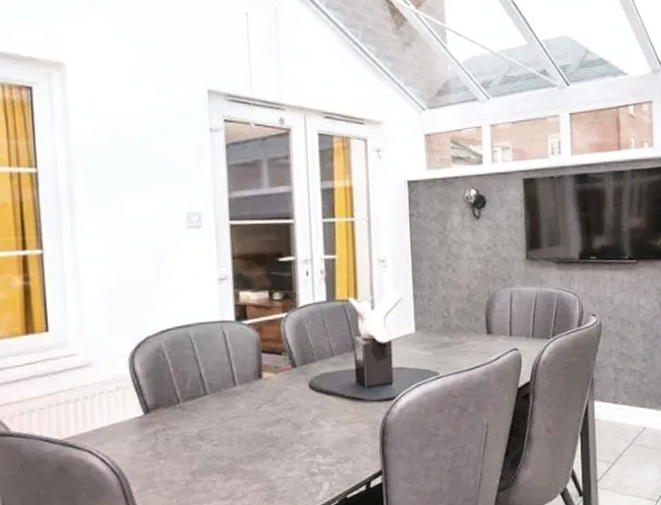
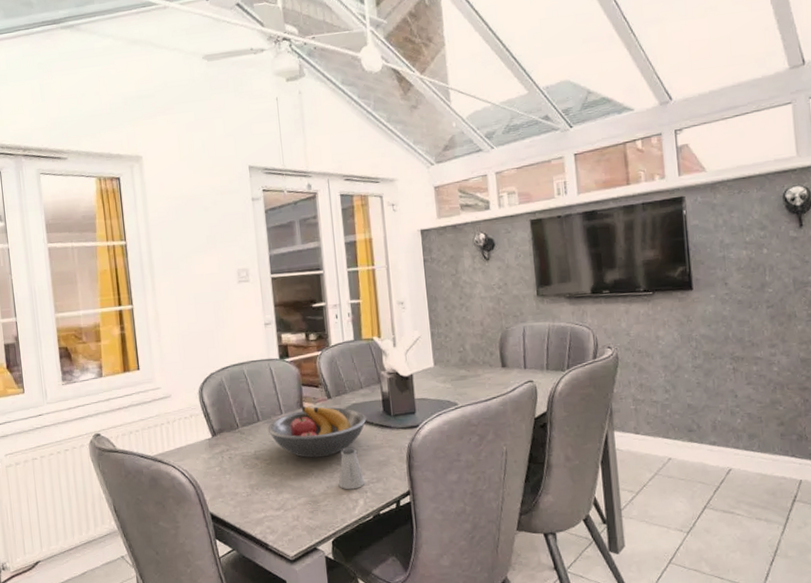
fruit bowl: none [216,376,337,437] -> present [267,406,367,458]
saltshaker: none [300,423,331,472] -> present [338,447,365,490]

